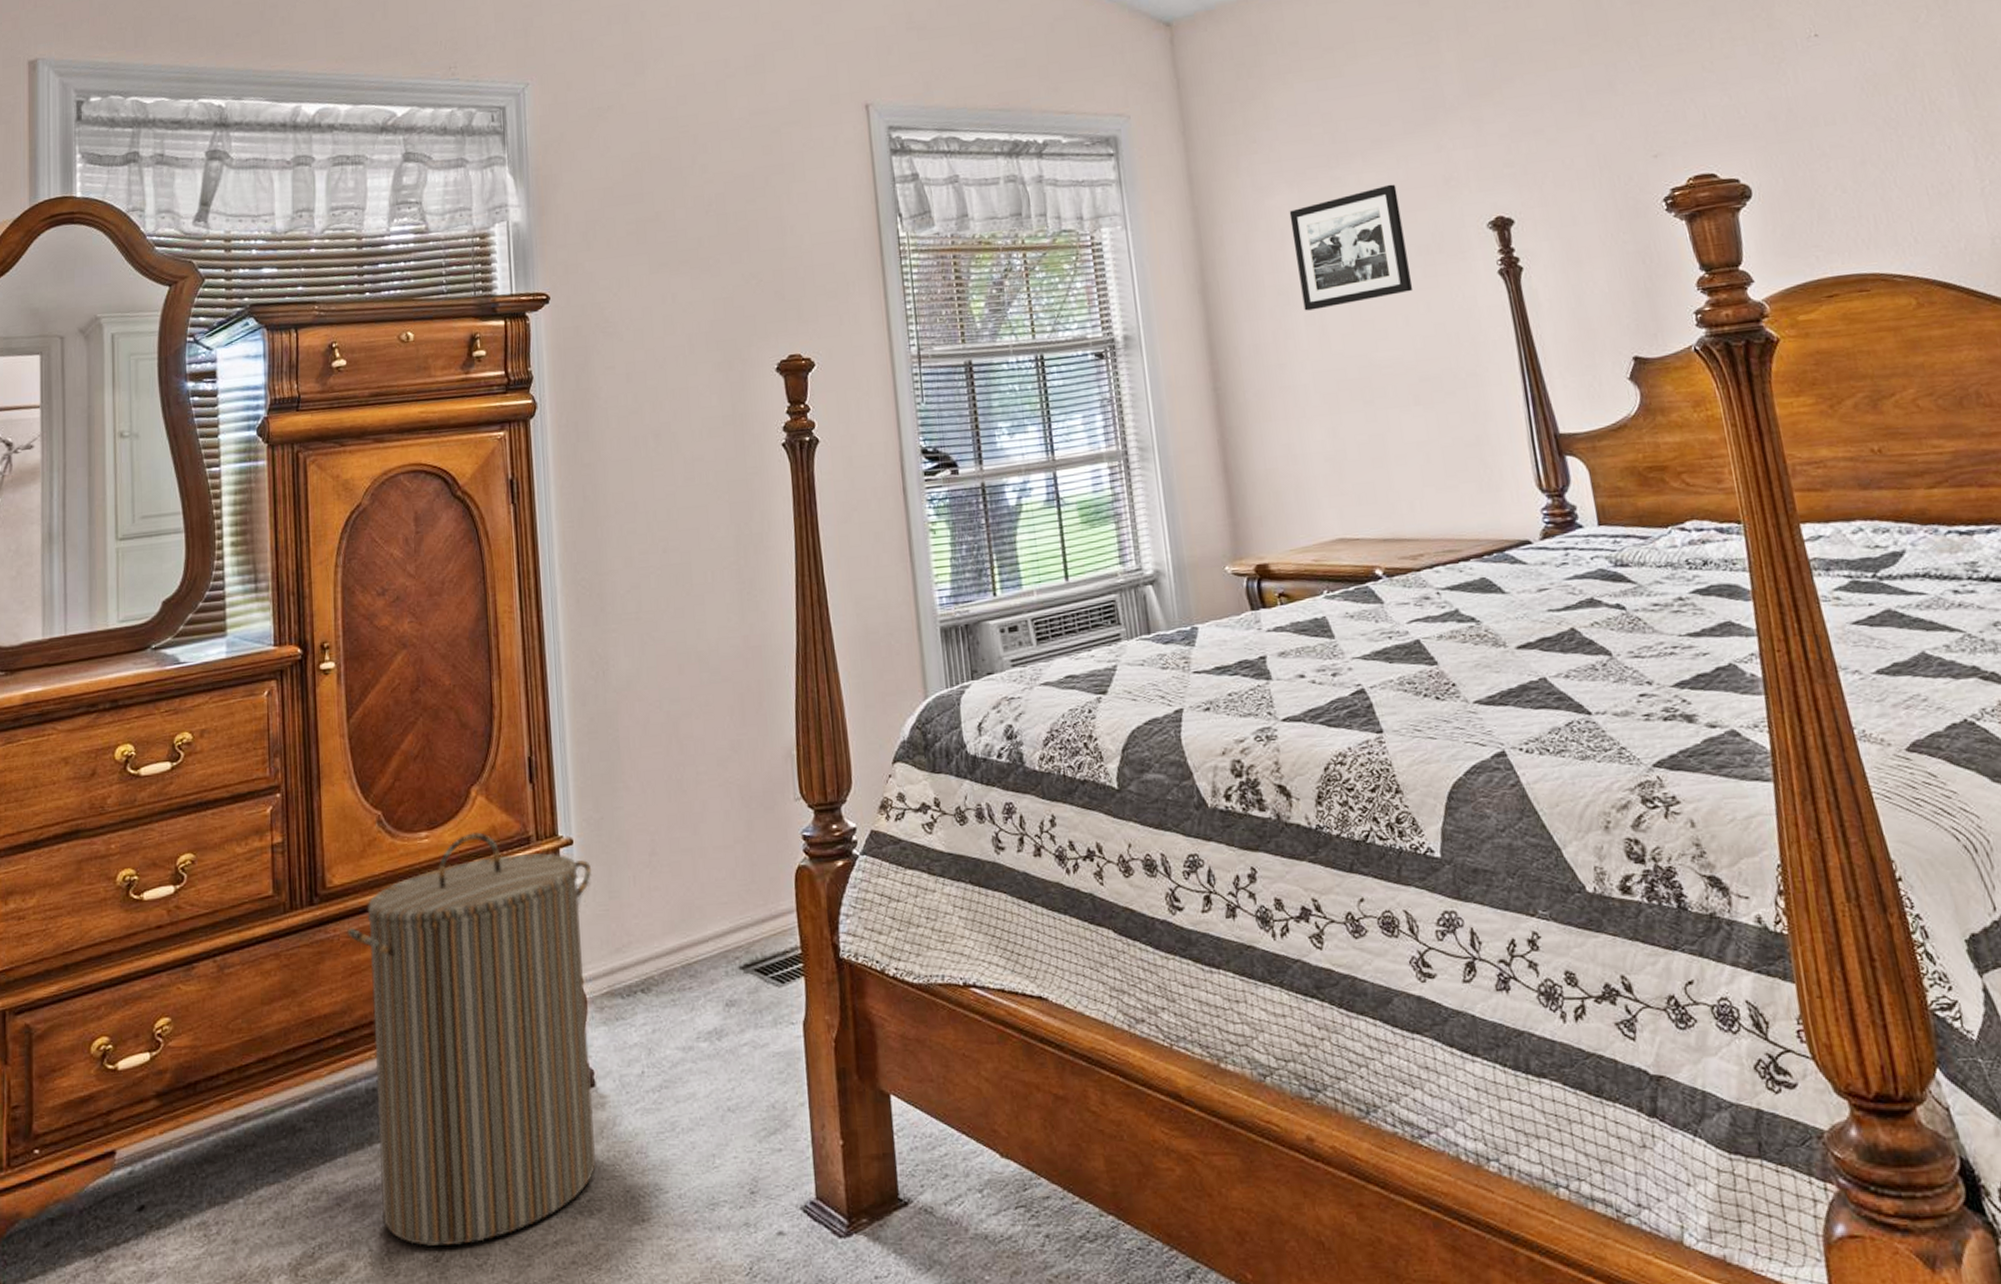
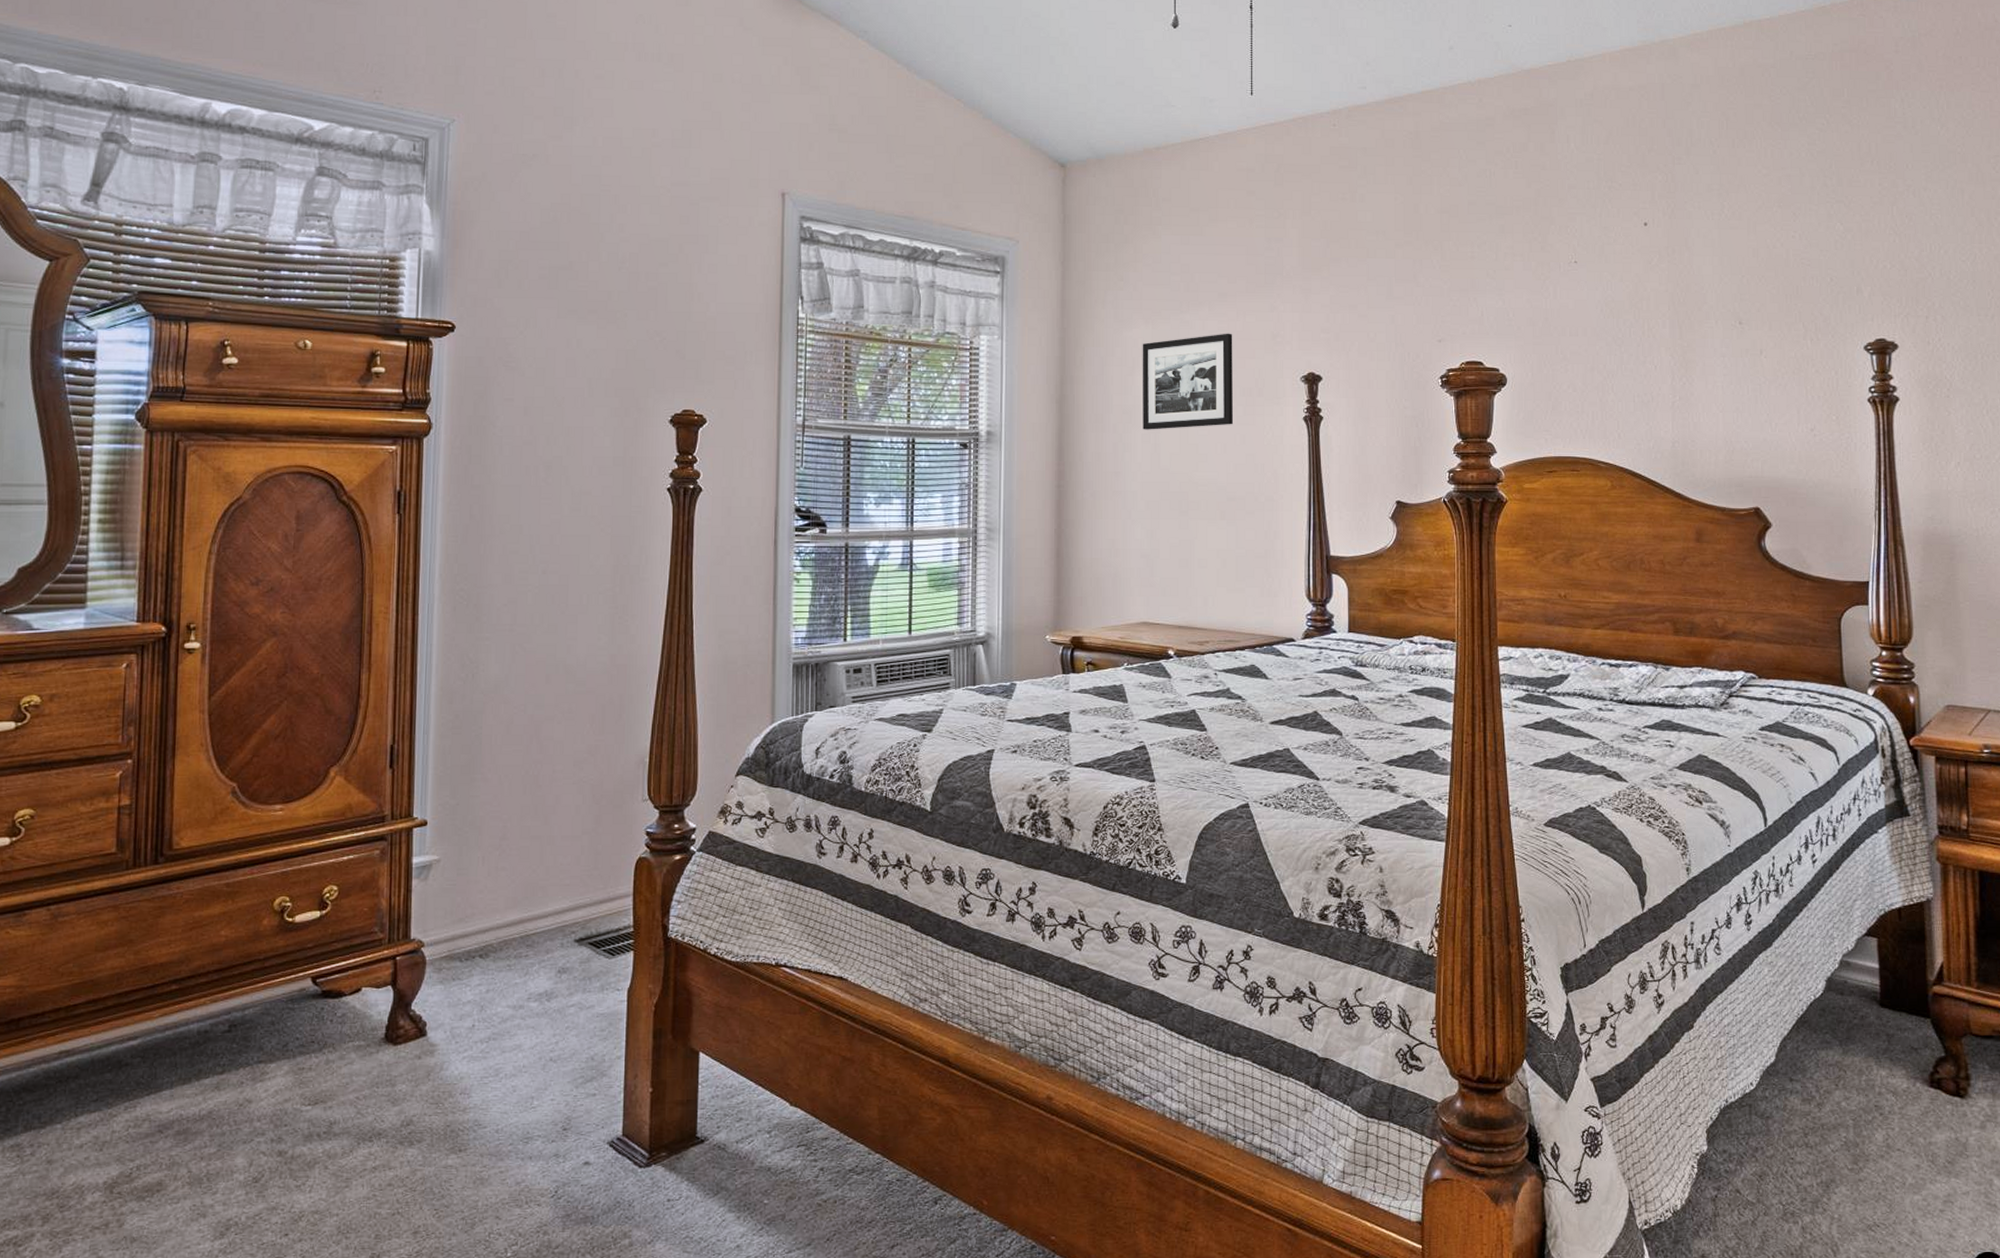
laundry hamper: present [346,832,596,1246] -> none [190,809,443,1169]

